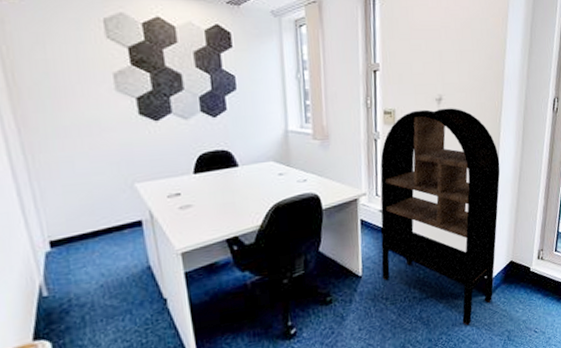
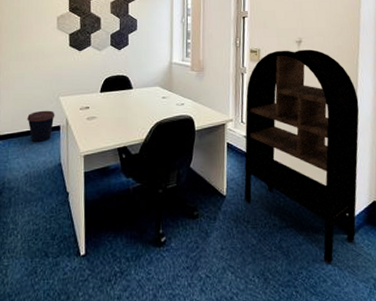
coffee cup: none [90,201,133,245] -> present [27,110,55,143]

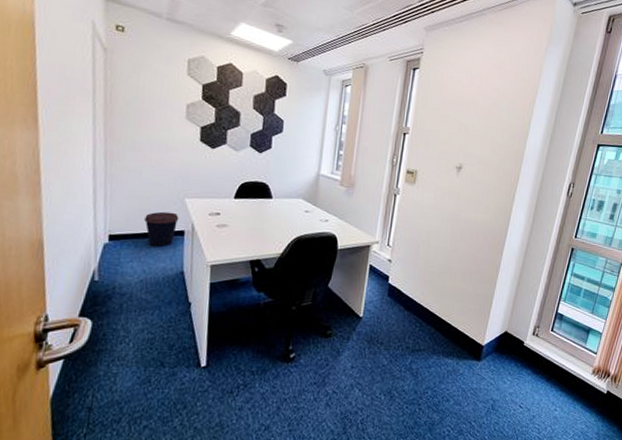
bookshelf: present [244,49,360,264] -> none [381,174,509,386]

